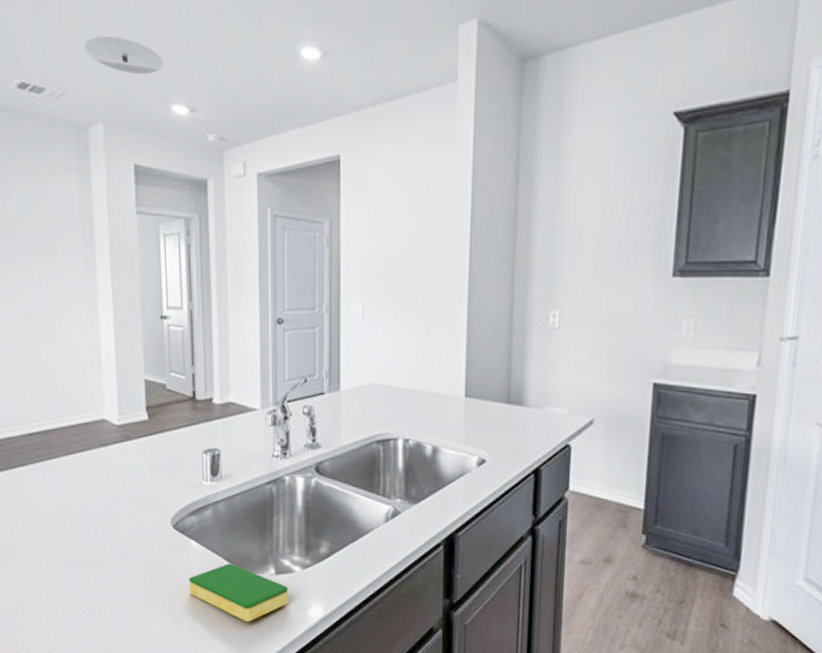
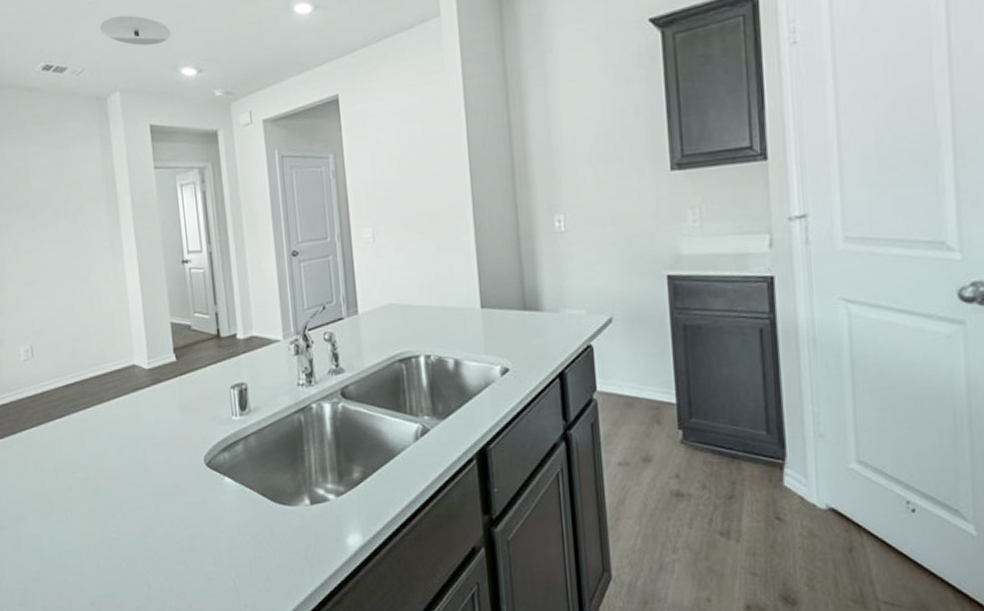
dish sponge: present [188,563,288,622] -> none [225,497,326,556]

